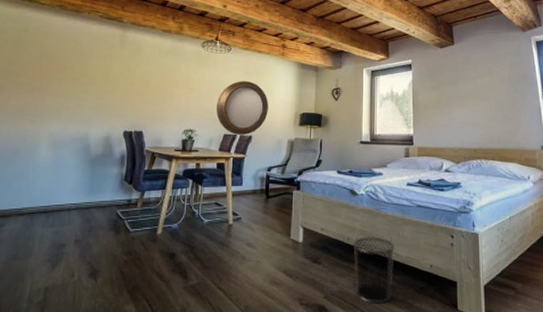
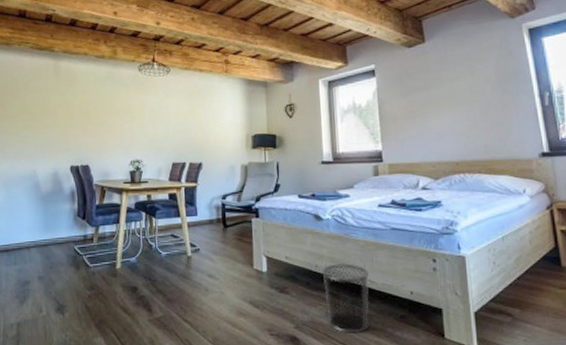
home mirror: present [216,81,268,135] -> none [161,104,217,163]

